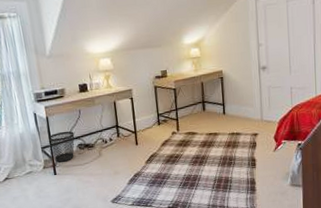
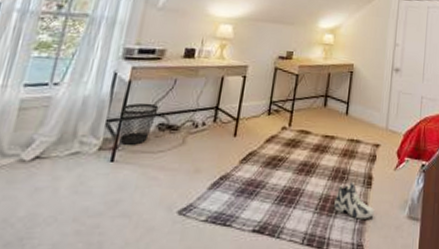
sneaker: none [227,165,261,191] -> present [334,182,375,219]

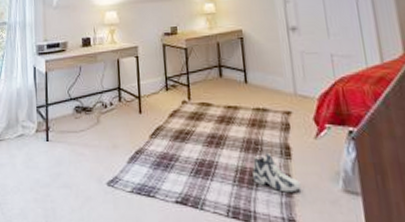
wastebasket: present [119,102,159,145] -> none [46,89,73,126]

